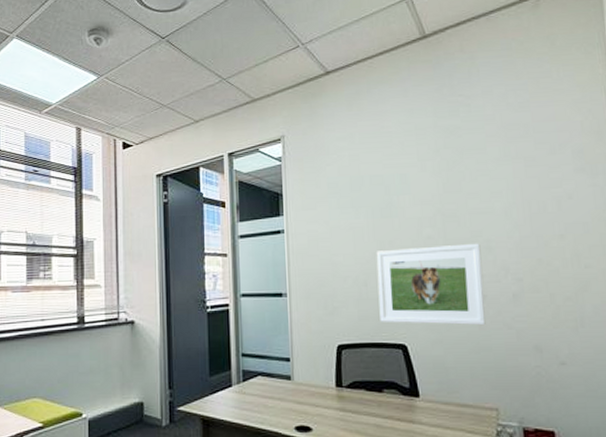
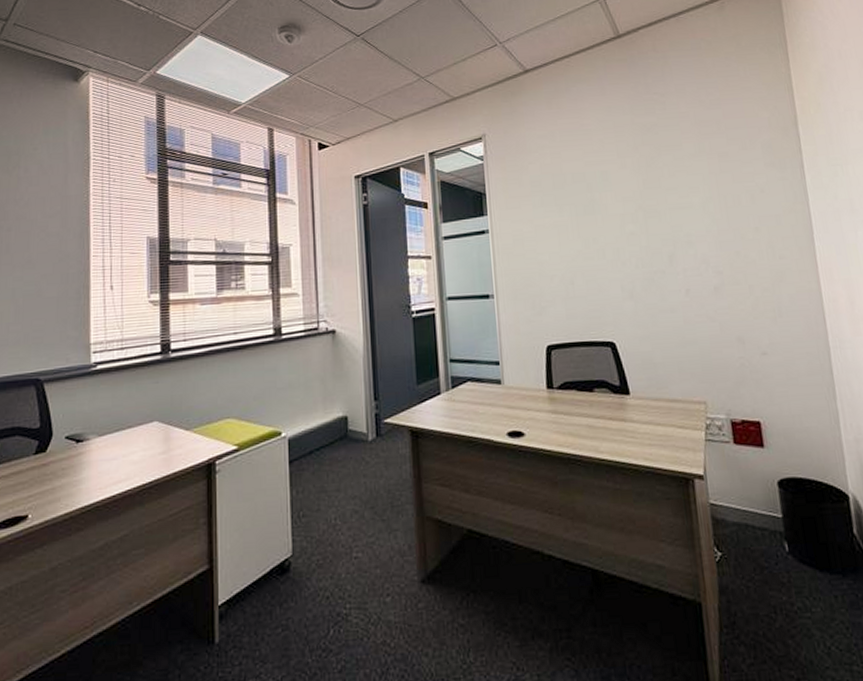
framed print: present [376,243,486,325] -> none [581,238,690,321]

